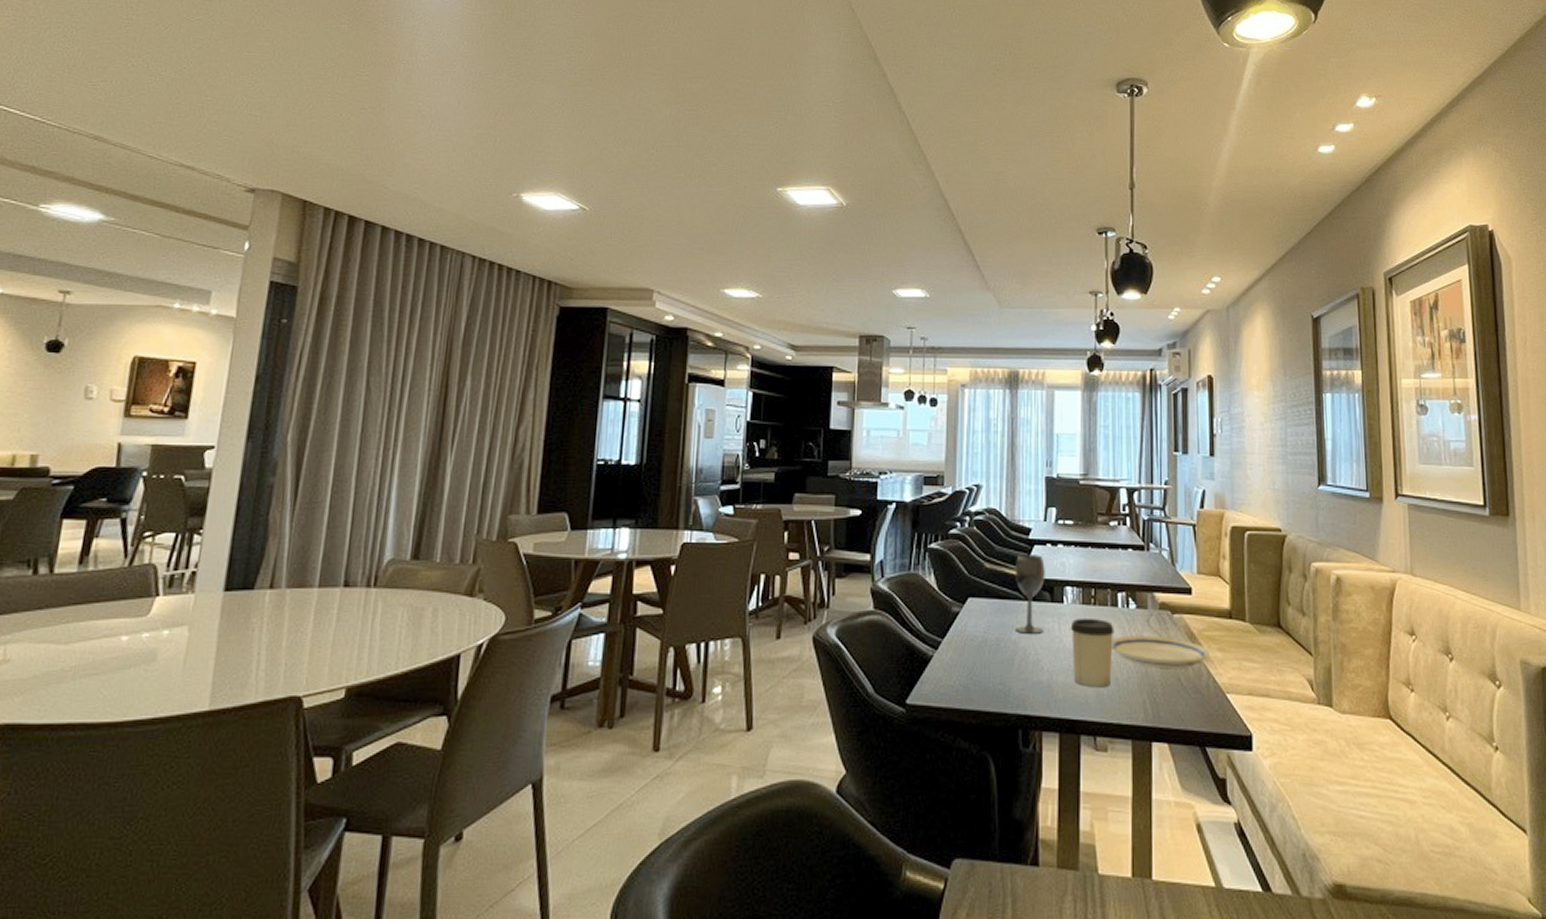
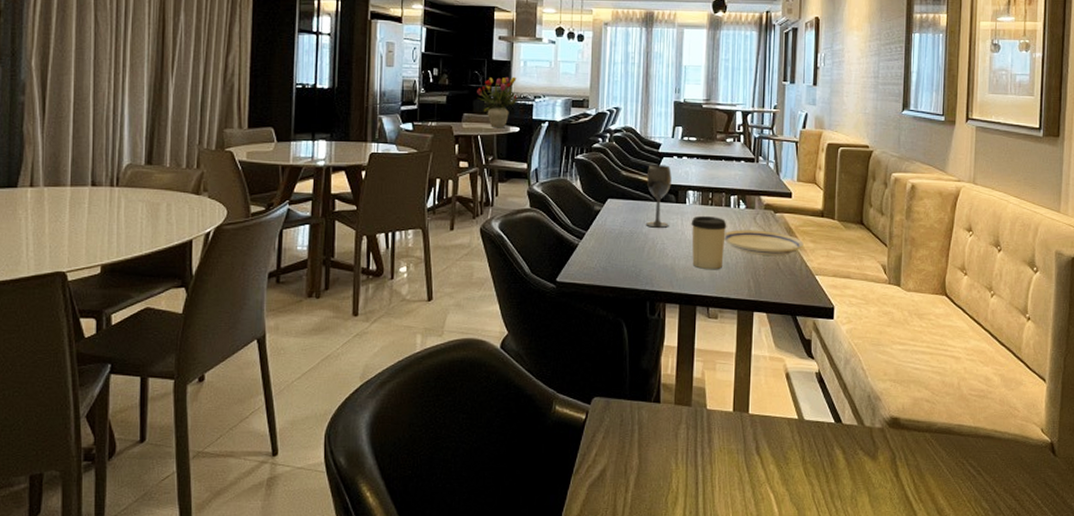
flower arrangement: none [811,448,861,512] -> present [477,76,519,128]

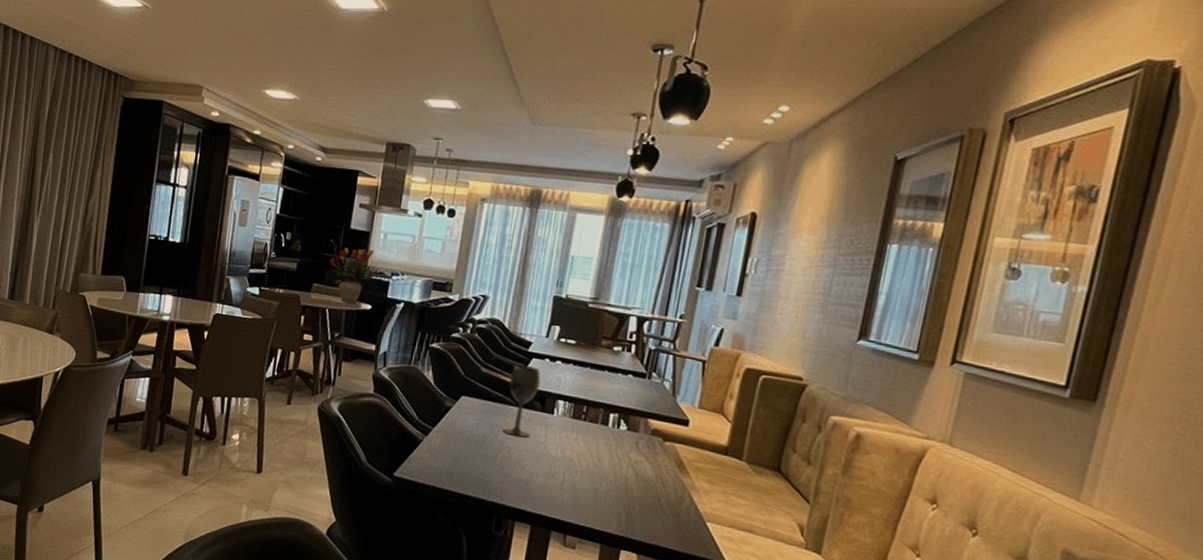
cup: present [691,215,727,270] -> none [552,430,601,494]
plate: present [724,230,804,255] -> none [595,452,697,493]

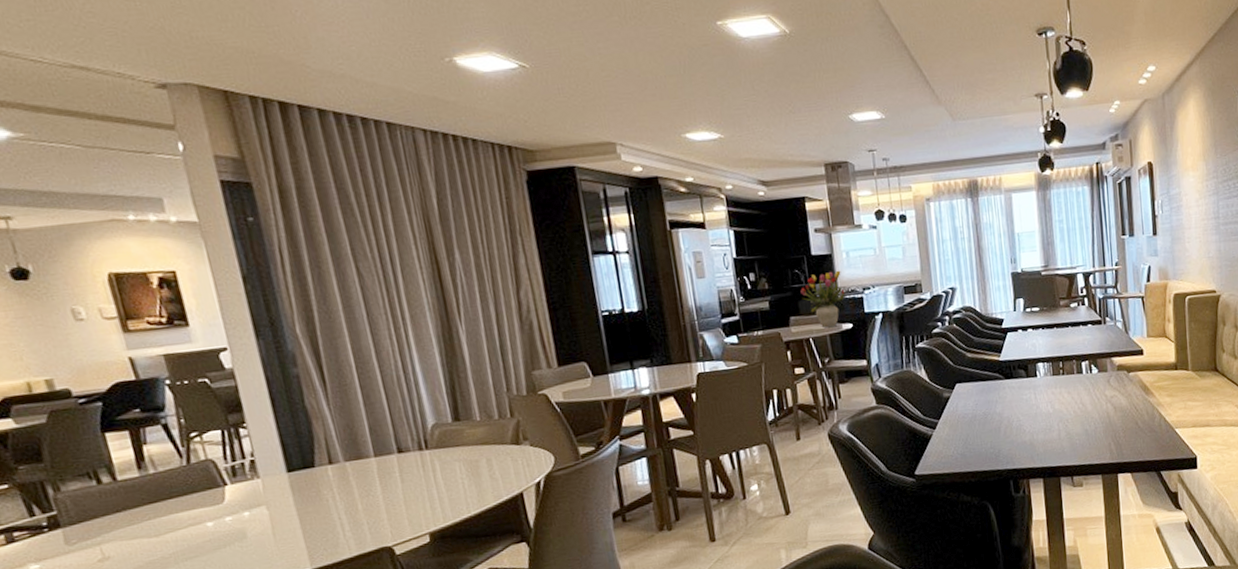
wine glass: present [503,365,541,438] -> none [992,340,1023,407]

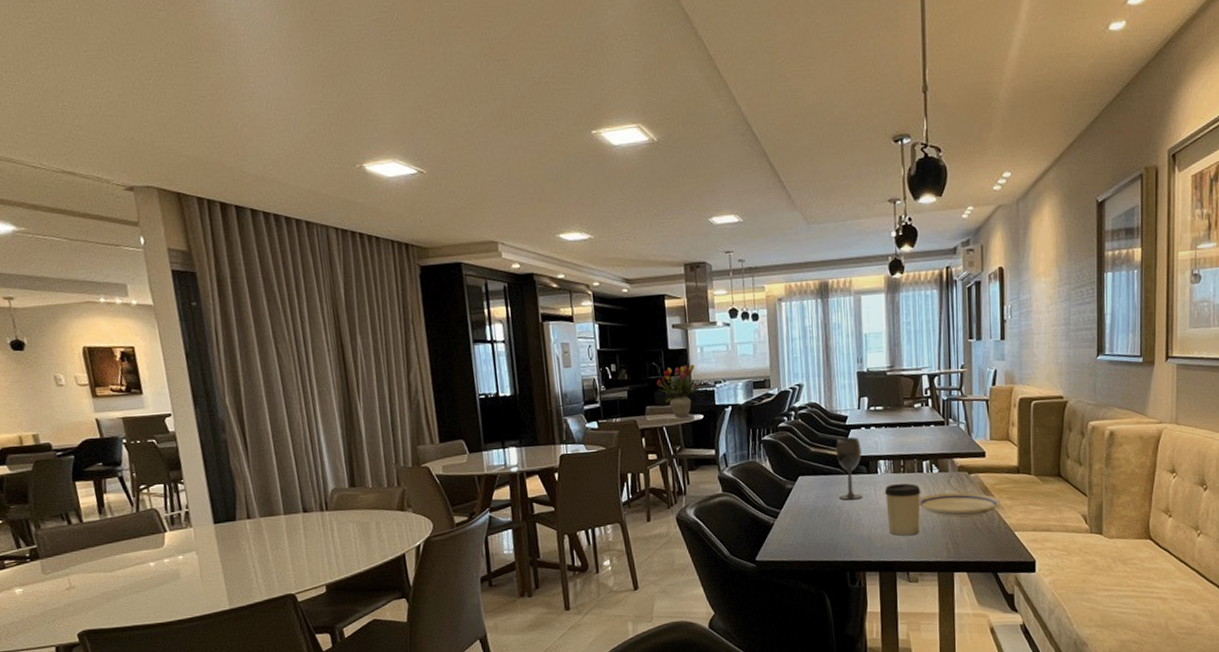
wine glass: none [992,340,1023,407] -> present [835,437,863,500]
cup: none [1044,385,1082,440] -> present [884,483,921,536]
plate: none [1079,391,1160,418] -> present [919,492,1001,517]

